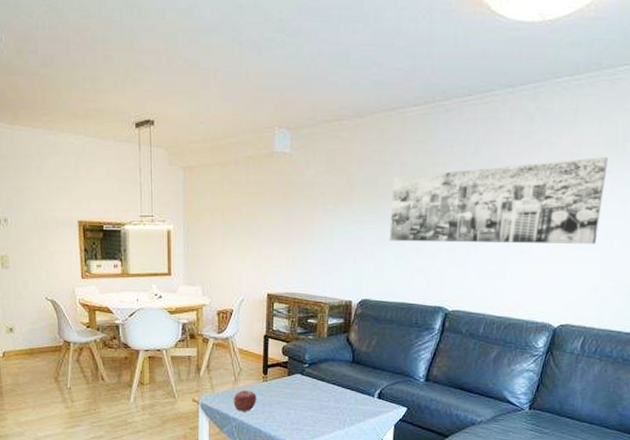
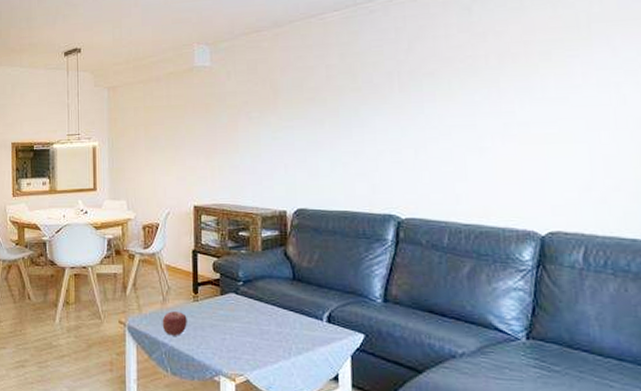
wall art: present [389,156,608,244] -> none [320,40,577,146]

